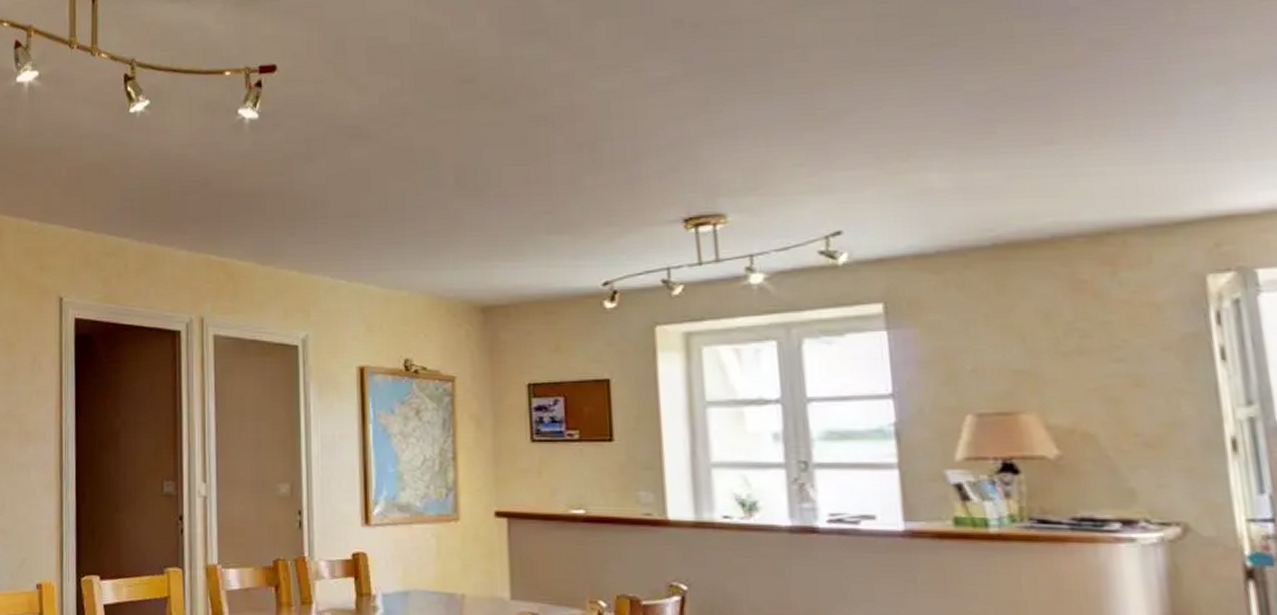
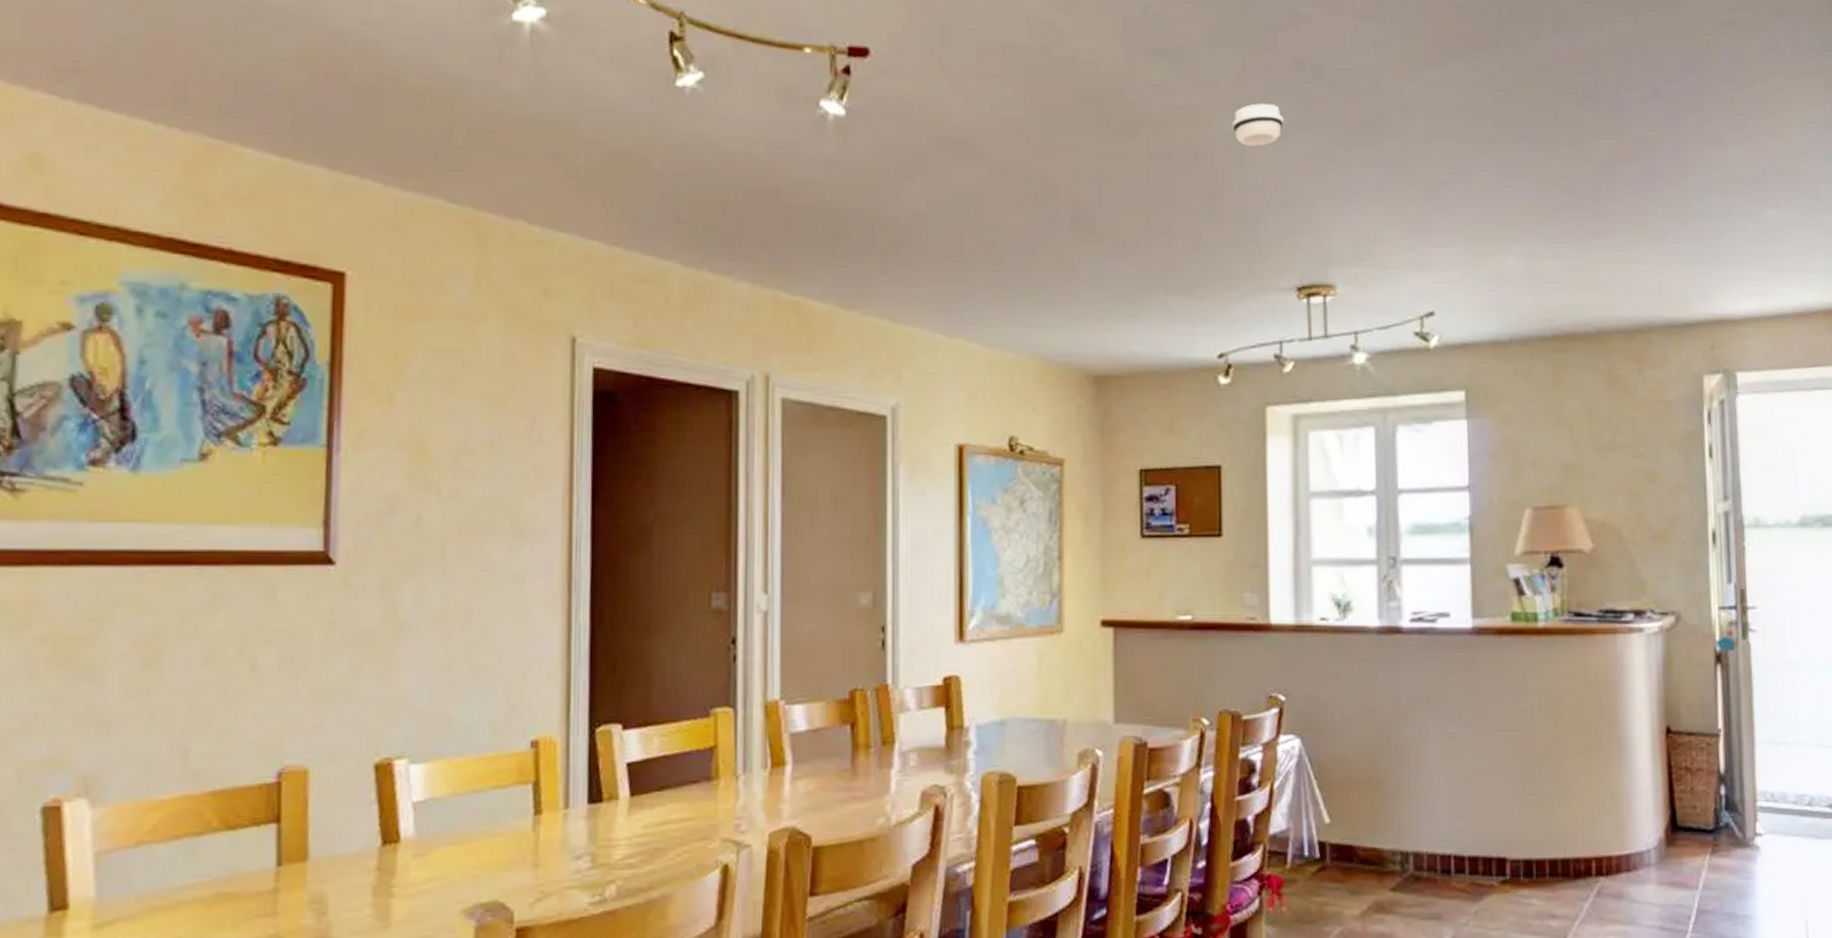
smoke detector: none [609,61,664,101] -> present [1232,103,1285,147]

